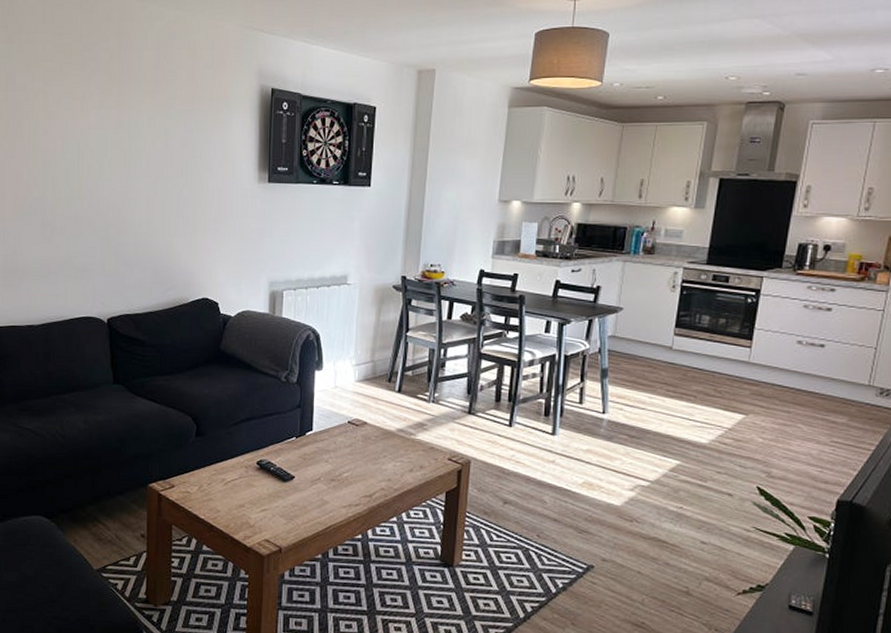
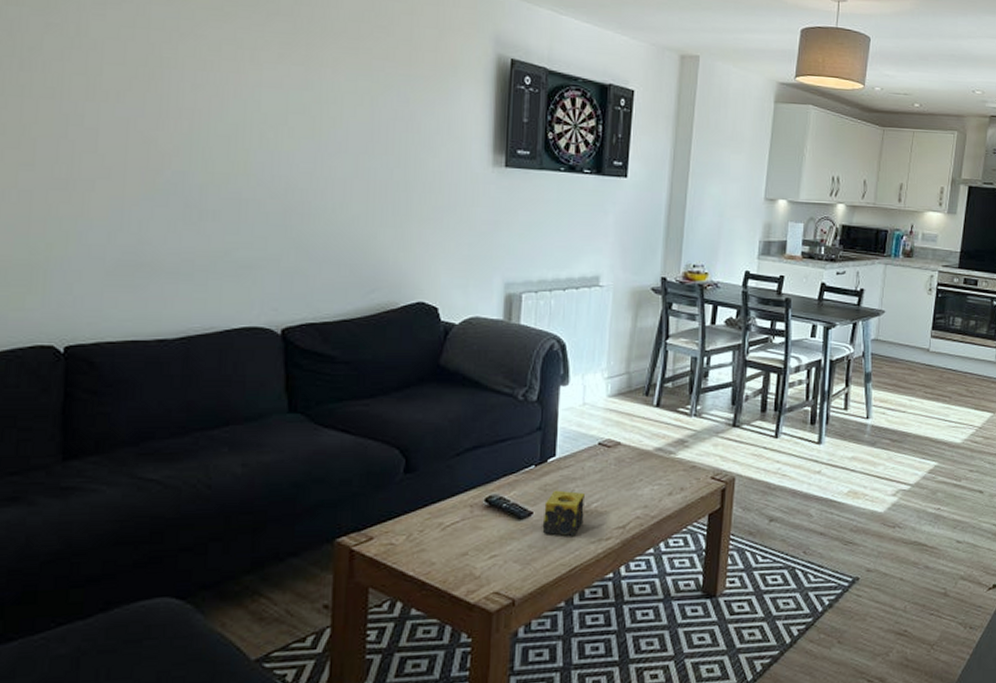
candle: none [302,459,337,501] -> present [542,490,584,537]

